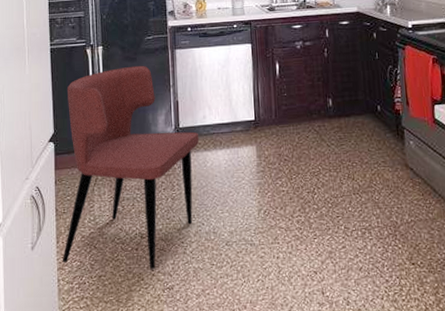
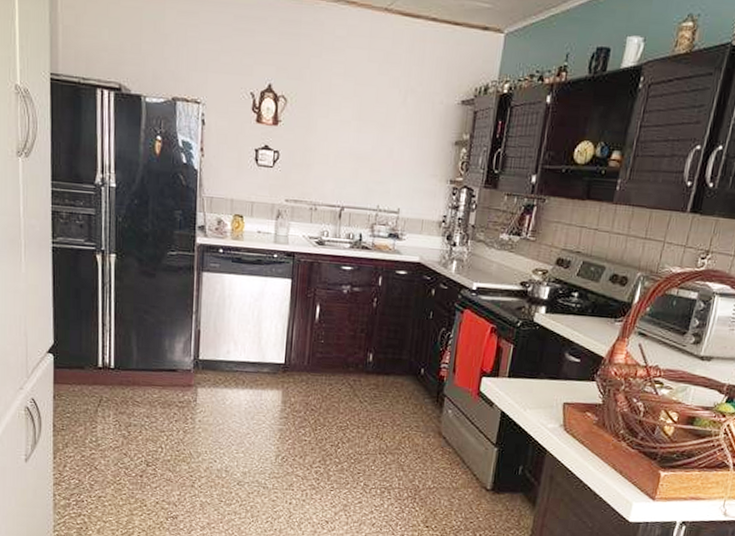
dining chair: present [63,65,200,270] -> none [60,282,221,498]

